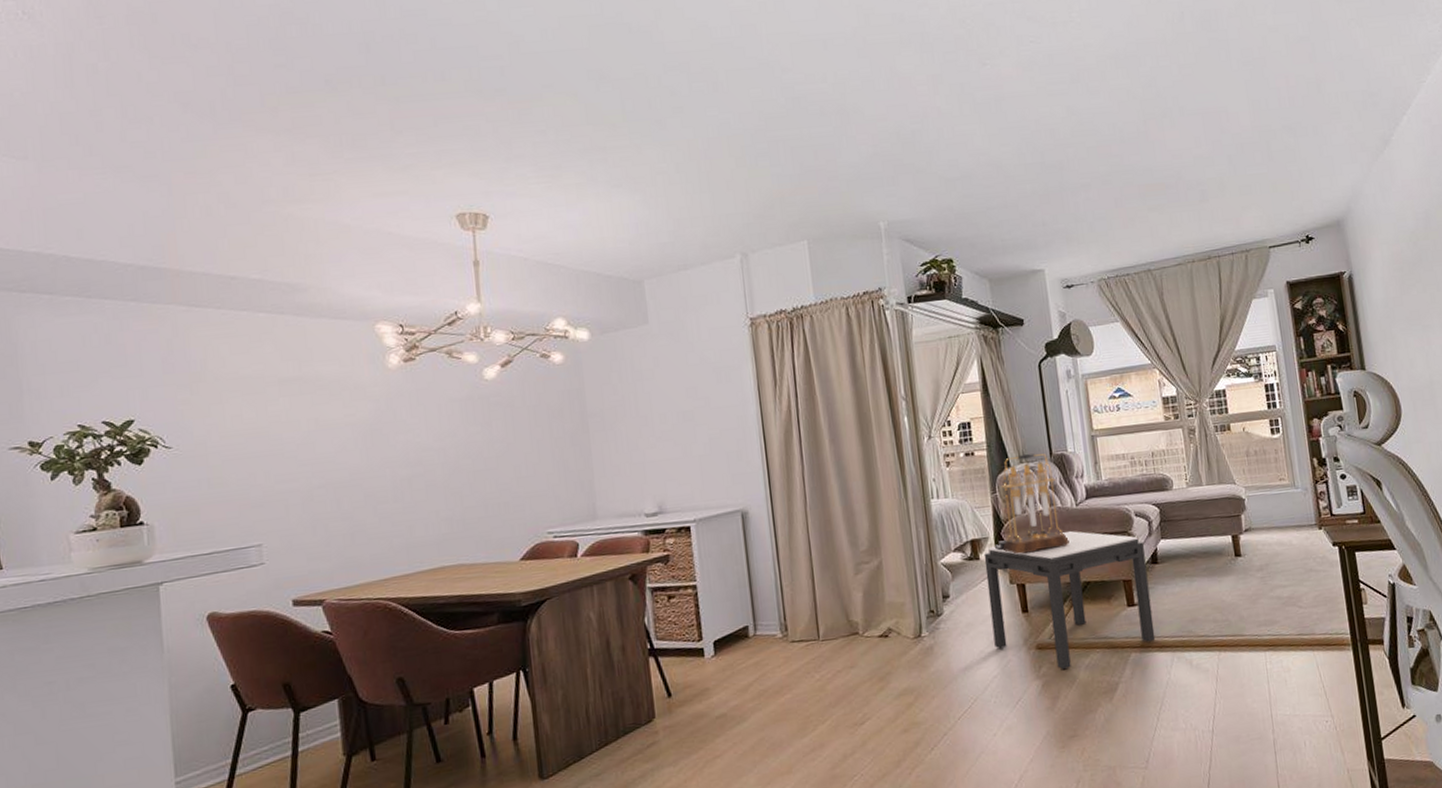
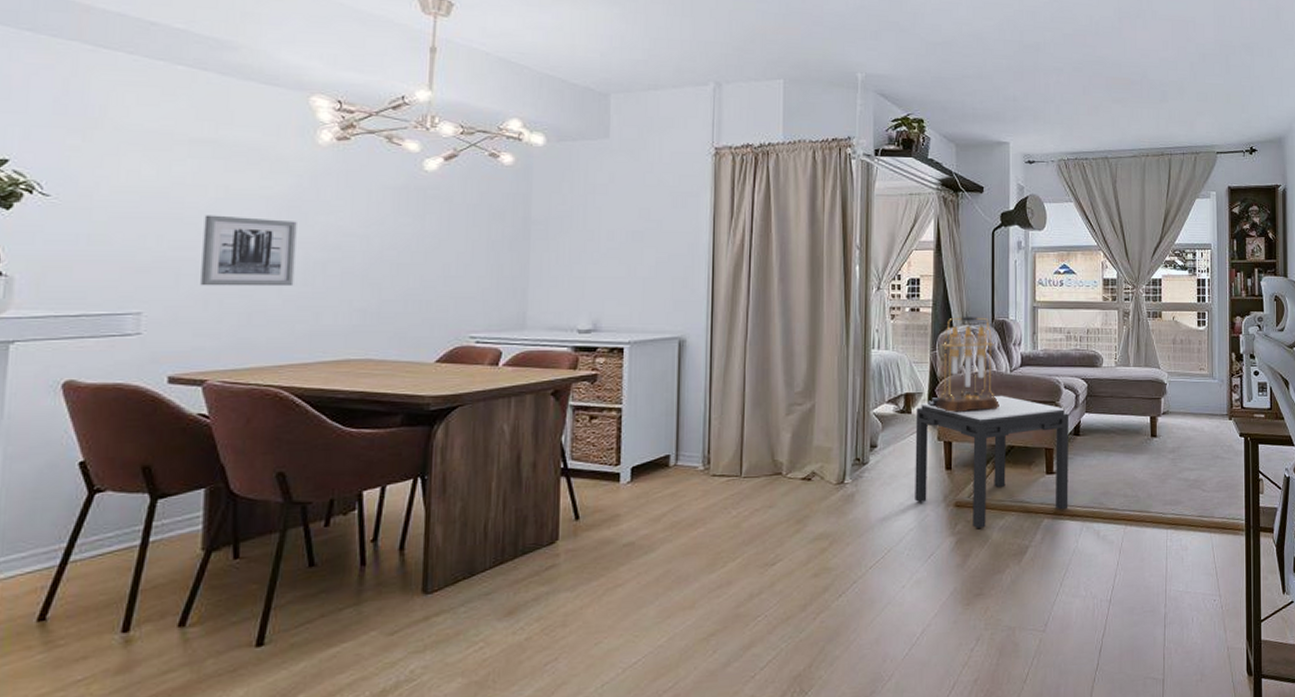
wall art: none [301,443,386,514] -> present [200,215,297,287]

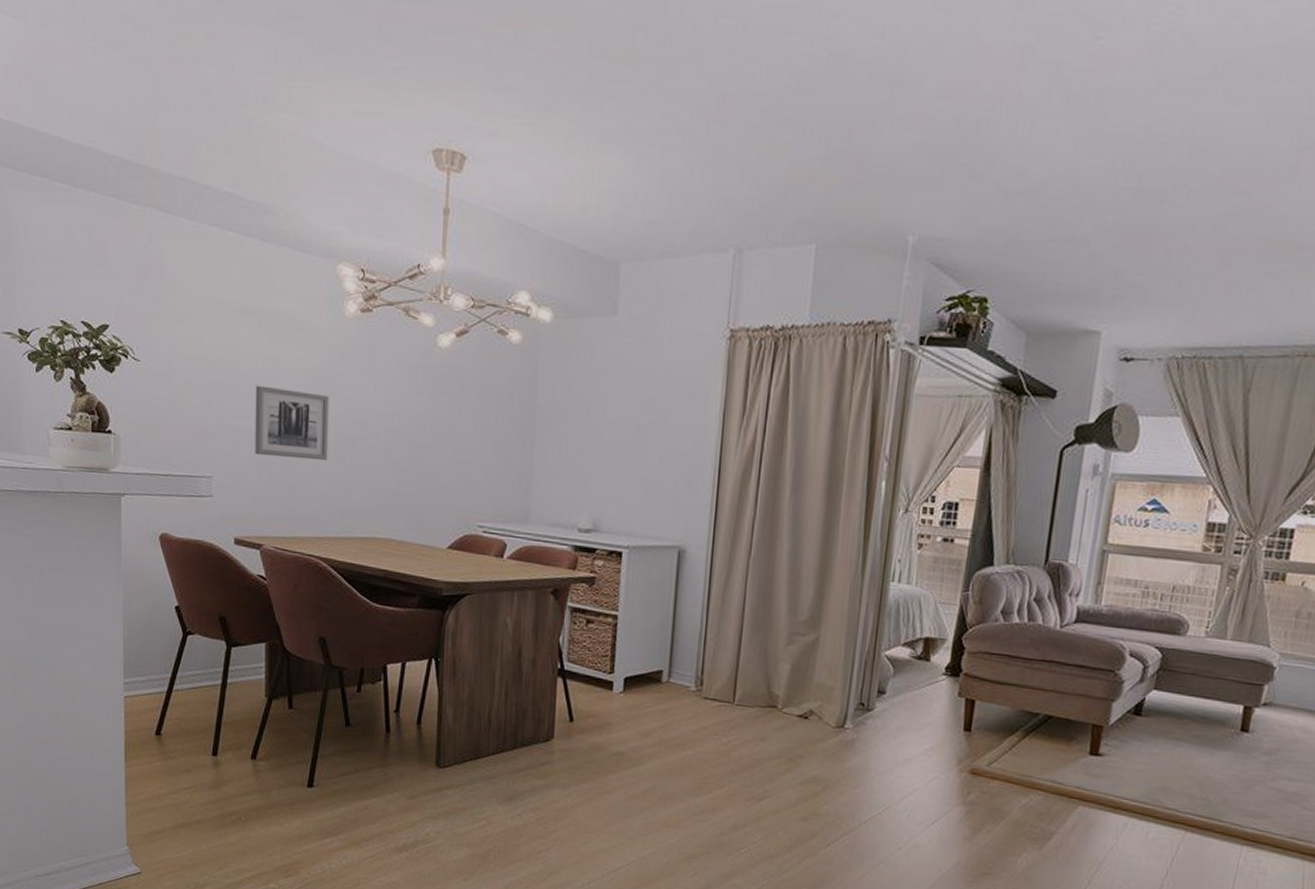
side table: present [915,395,1068,528] -> none [923,650,1130,803]
table lamp: present [928,317,999,412] -> none [951,554,1044,669]

